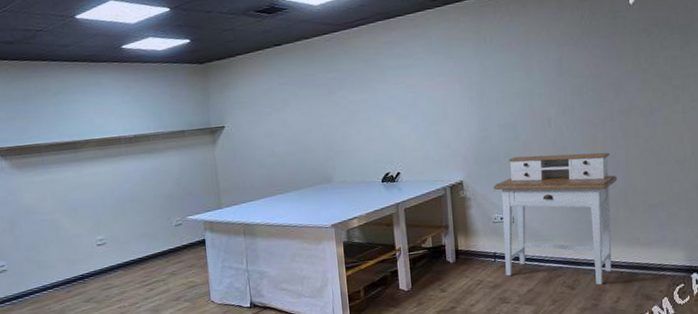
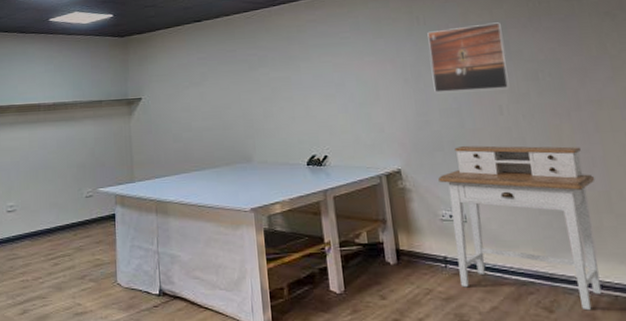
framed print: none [492,40,559,109] -> present [427,22,510,93]

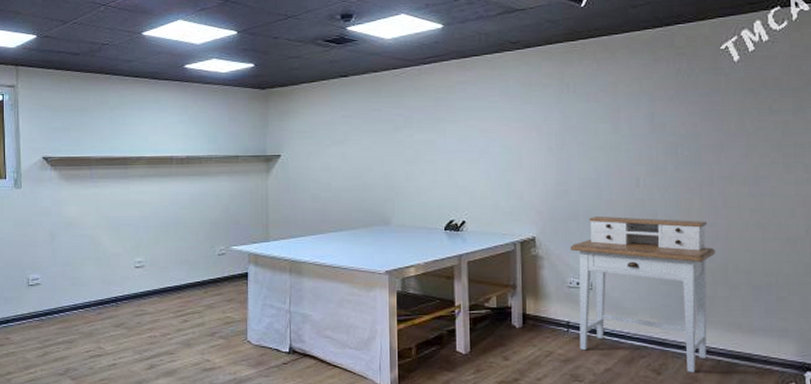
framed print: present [427,22,510,93] -> none [575,94,650,162]

